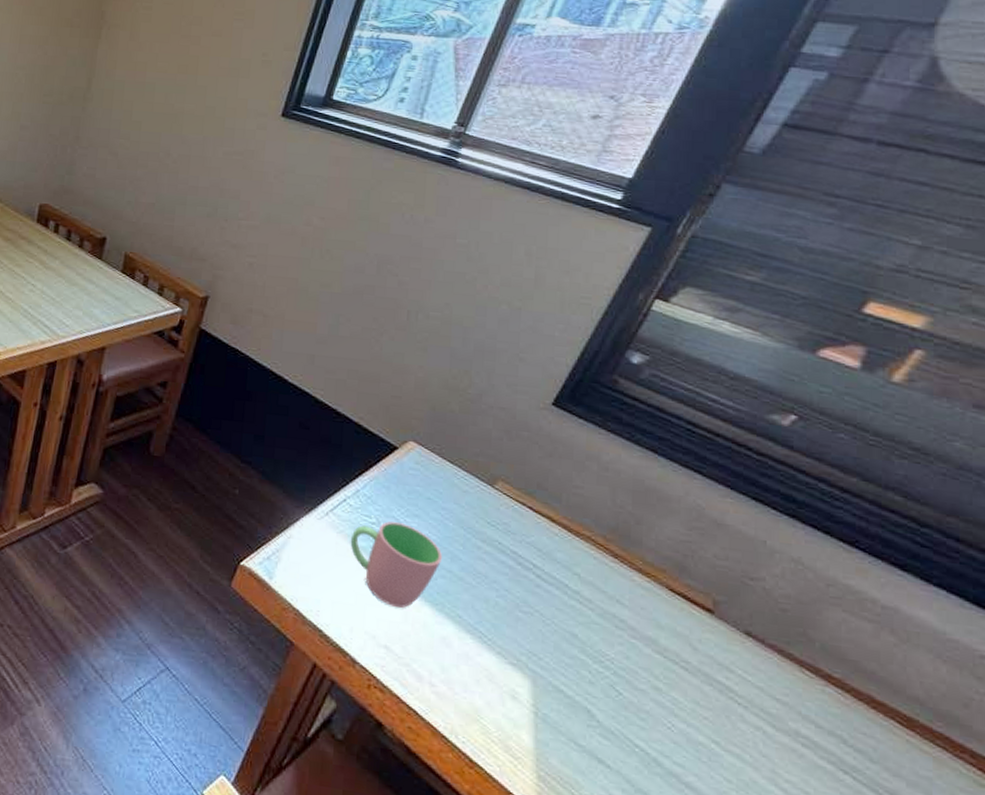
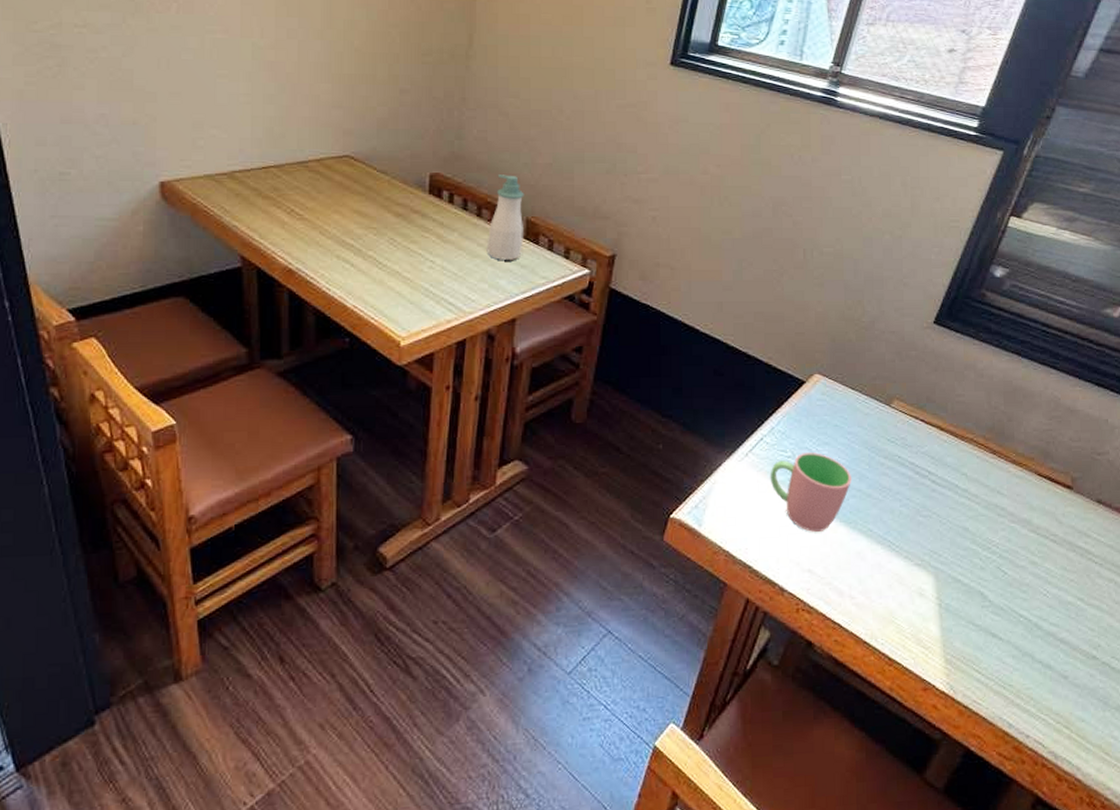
soap bottle: none [84,210,125,291] -> present [486,175,524,260]

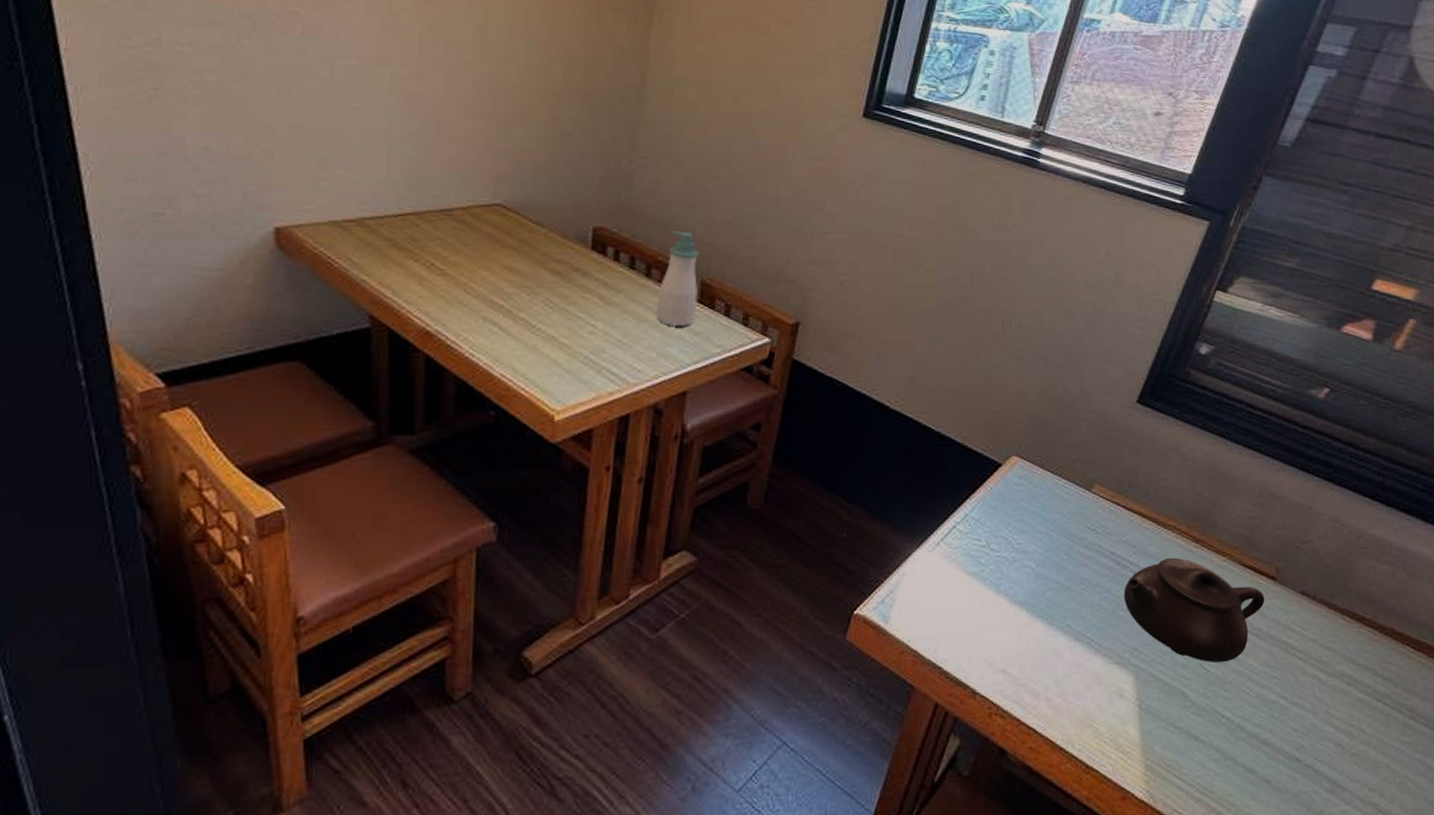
cup: present [770,452,851,532] -> none [962,541,1049,628]
teapot: none [923,467,1061,566] -> present [1124,557,1265,663]

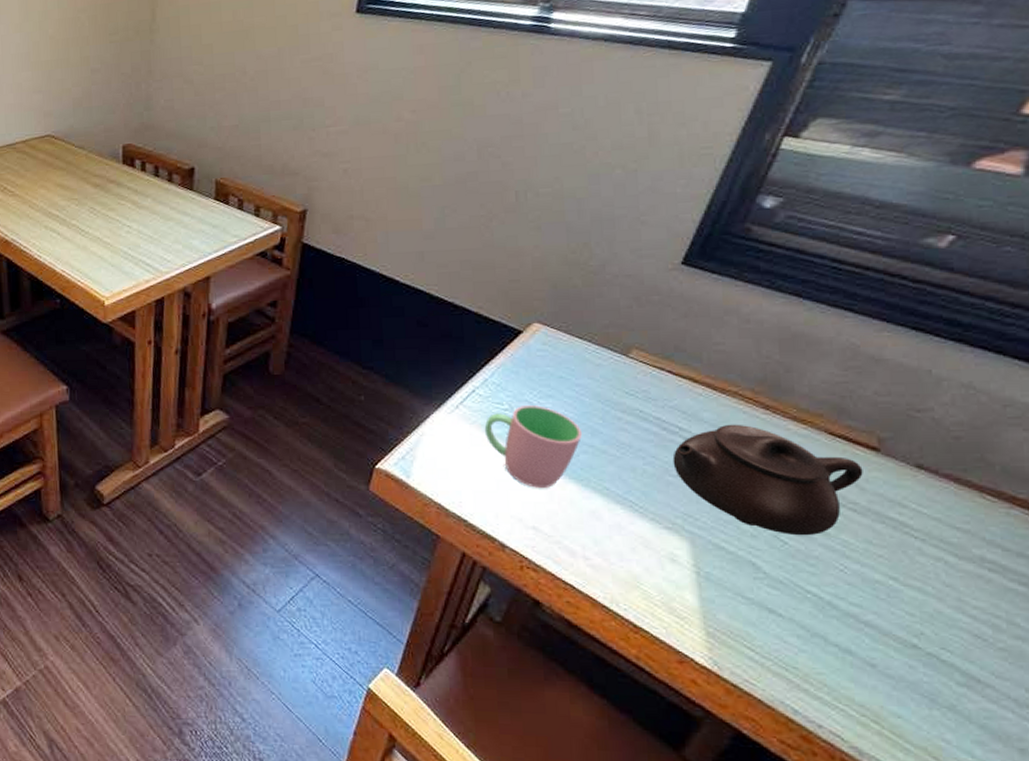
soap bottle: present [655,230,700,326] -> none [178,139,214,221]
cup: none [962,541,1049,628] -> present [484,405,582,488]

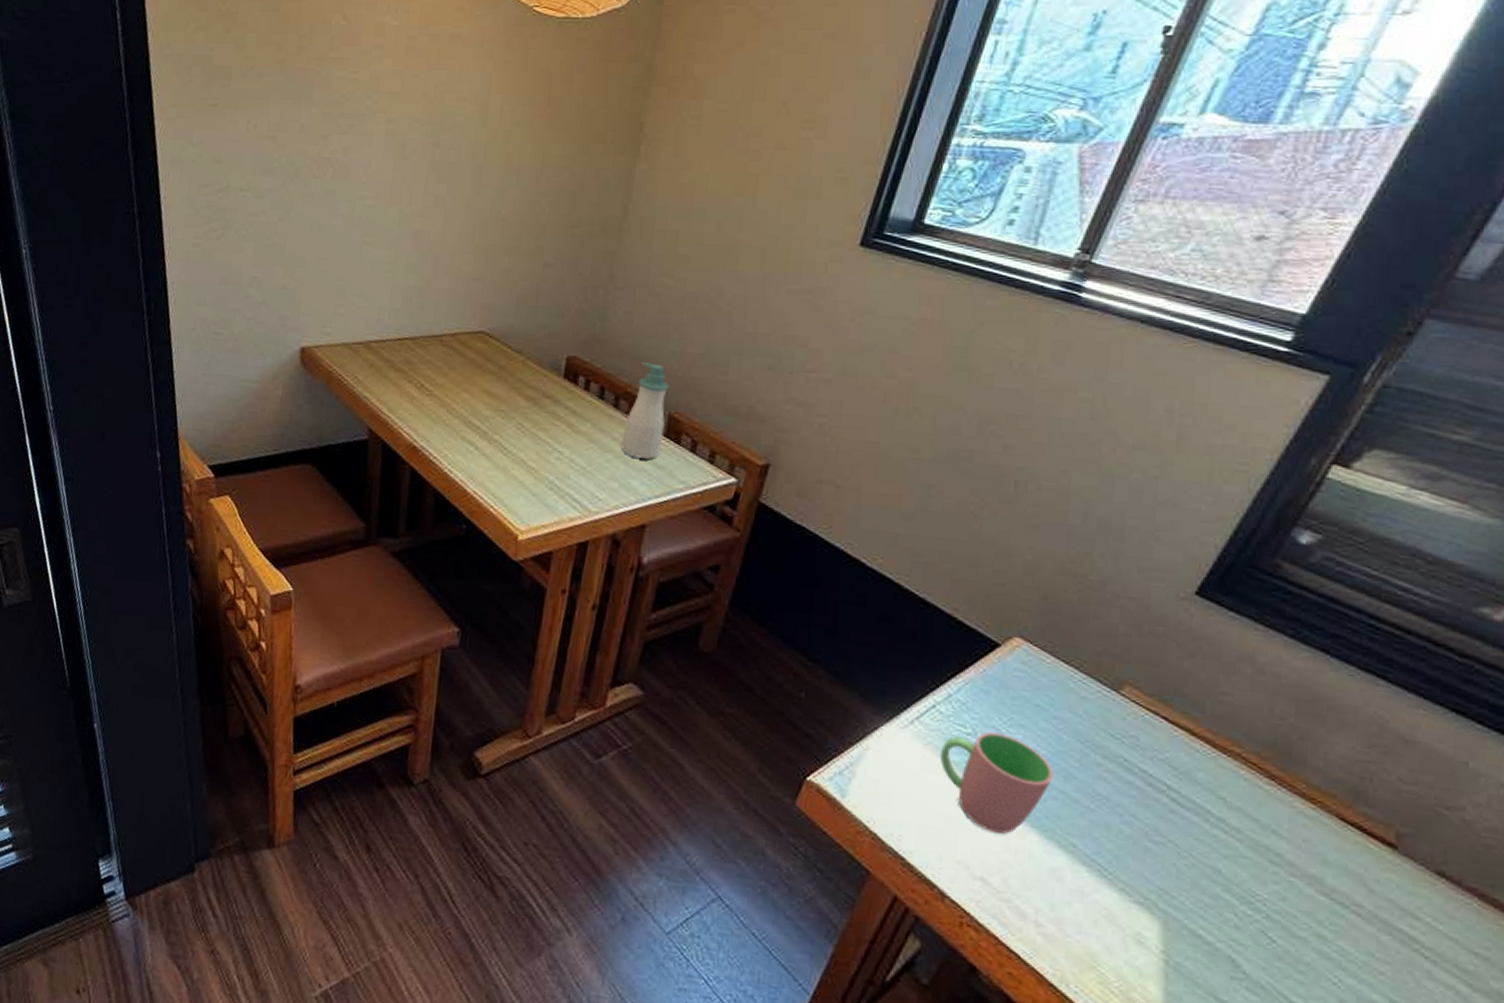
soap bottle: none [178,139,214,221] -> present [620,362,669,459]
teapot: present [672,424,863,536] -> none [1154,790,1375,937]

